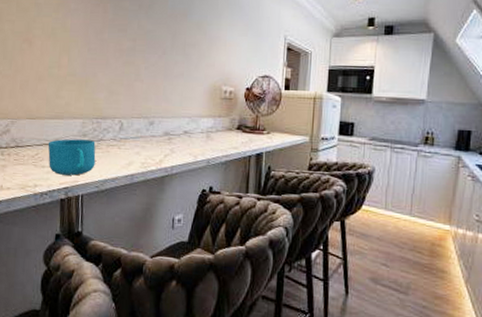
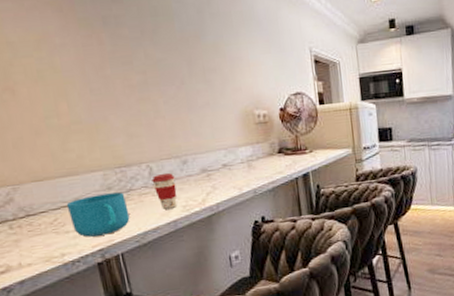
coffee cup: none [120,130,140,163] -> present [152,173,178,209]

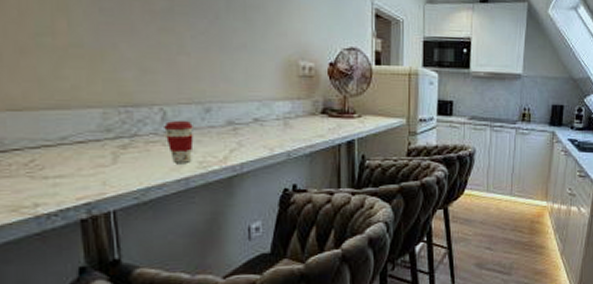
cup: present [66,192,130,237] -> none [49,136,130,187]

